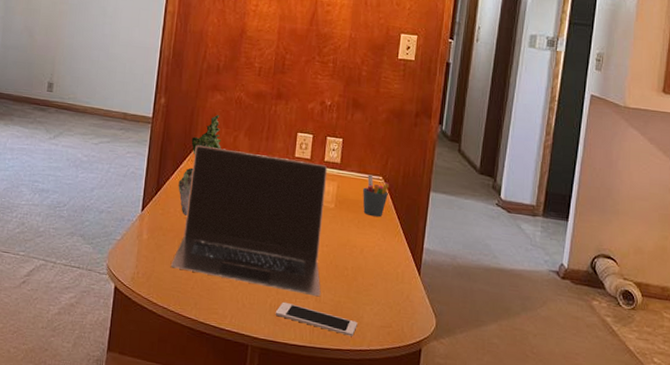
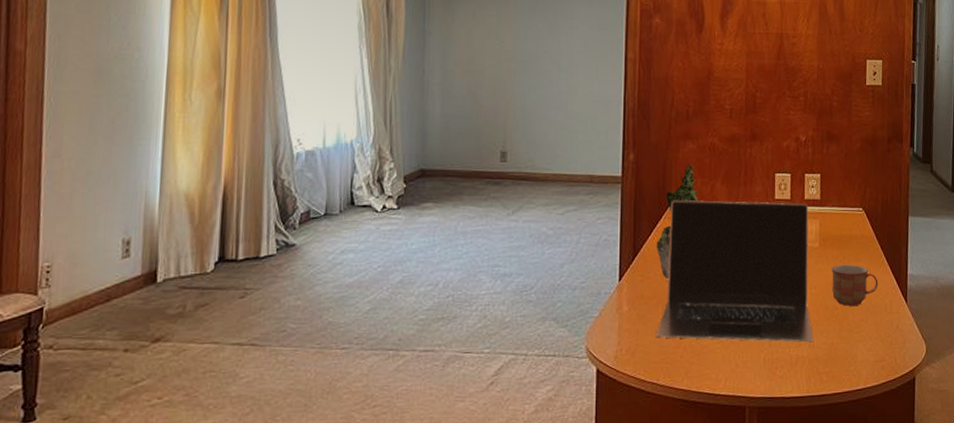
cell phone: present [275,301,358,337] -> none [770,353,852,378]
mug: none [344,228,392,270] -> present [831,264,878,306]
pen holder: present [362,174,390,218] -> none [844,207,870,250]

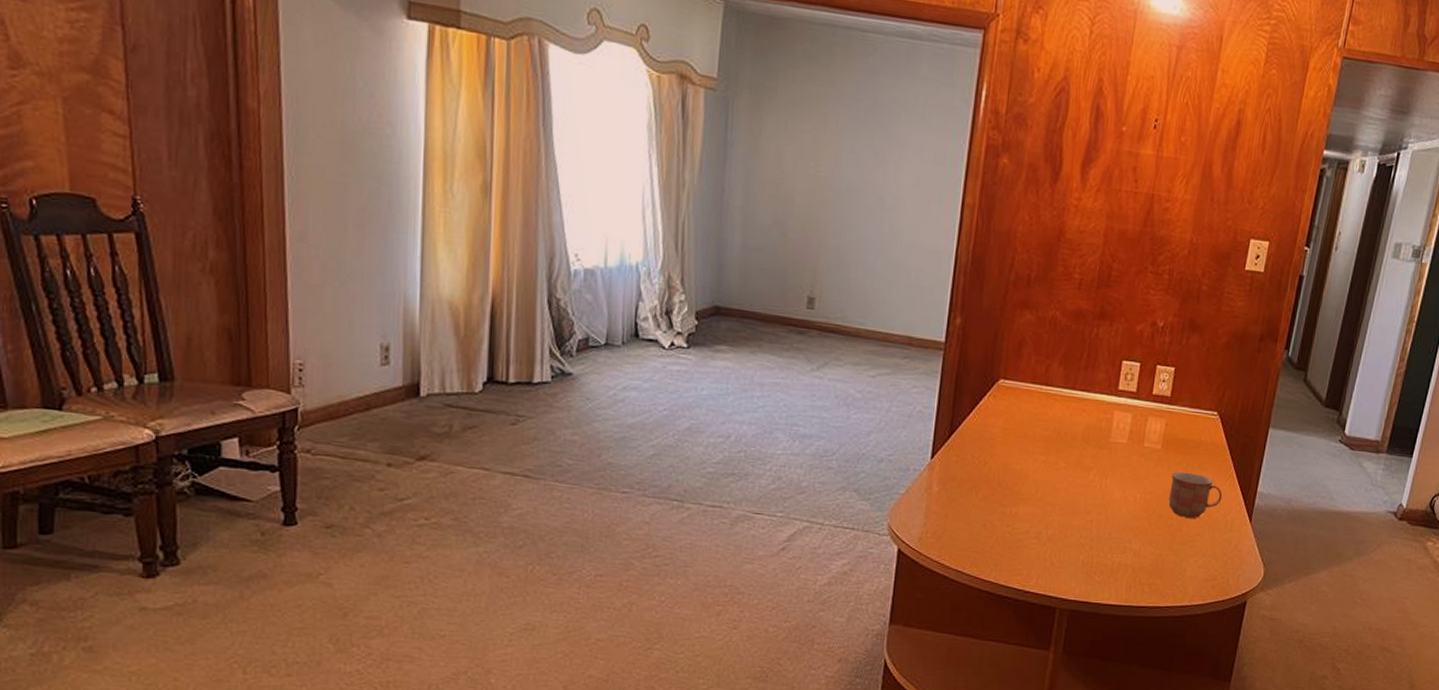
laptop: present [655,200,814,343] -> none [966,376,1156,551]
potted plant: present [656,165,698,279] -> none [976,339,1031,463]

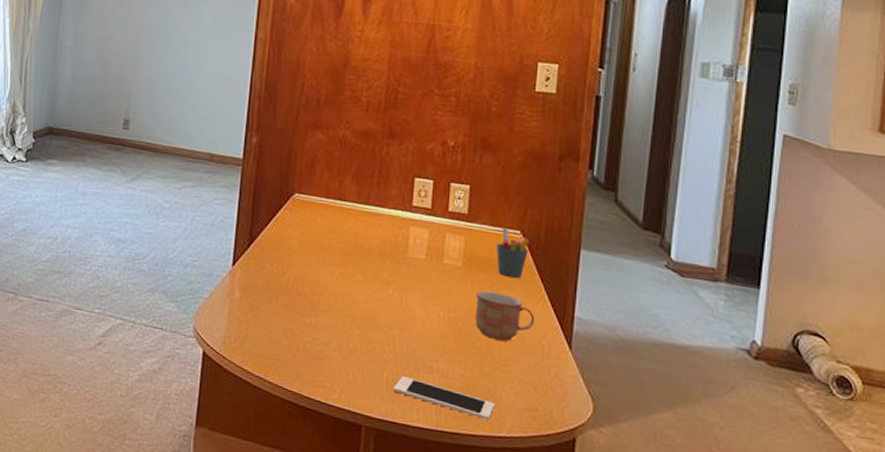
cell phone: none [1088,557,1180,592] -> present [393,375,495,420]
pen holder: none [1193,409,1225,459] -> present [496,228,530,279]

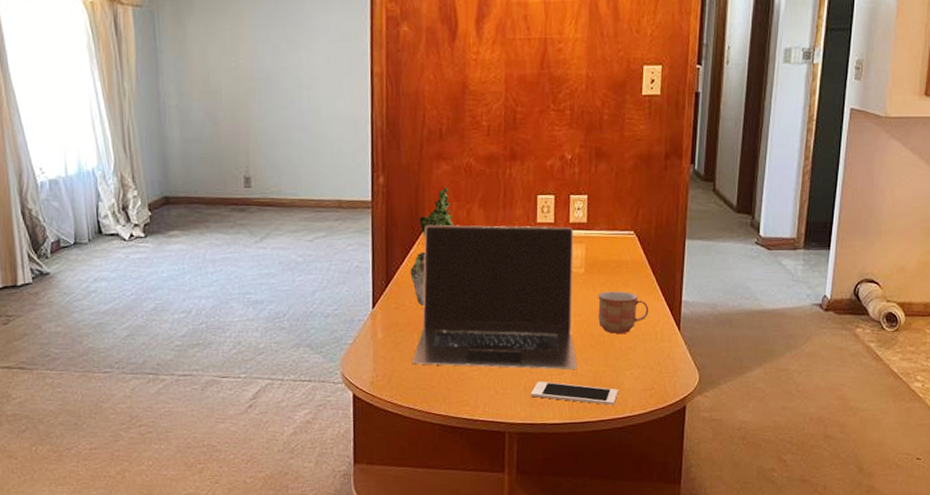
laptop: none [267,190,453,372] -> present [412,225,577,370]
potted plant: none [274,157,324,272] -> present [410,188,454,306]
pen holder: present [496,228,530,279] -> none [613,231,642,276]

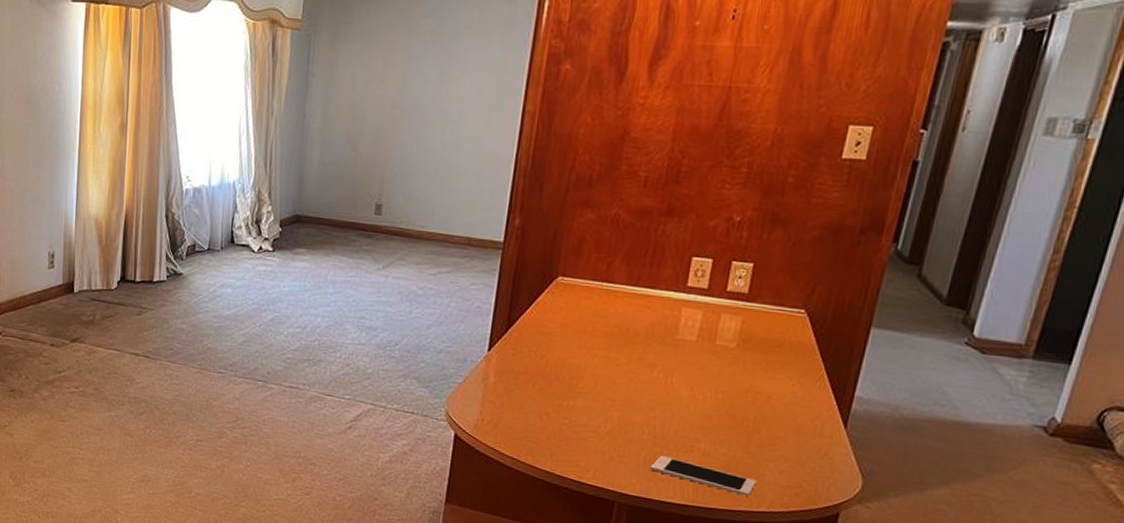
potted plant: present [410,188,454,306] -> none [534,237,591,356]
laptop: present [412,225,577,370] -> none [522,274,731,451]
mug: present [598,291,649,334] -> none [744,371,811,421]

